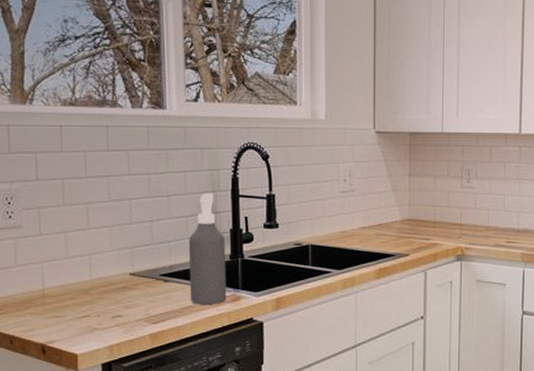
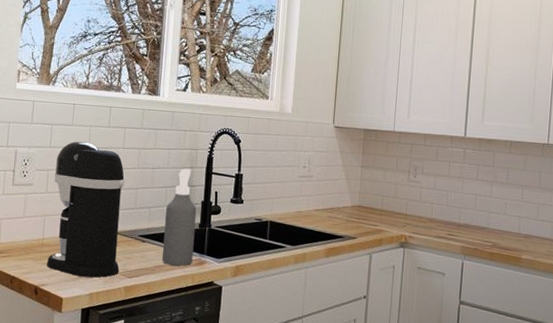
coffee maker: none [47,170,142,328] -> present [46,141,125,278]

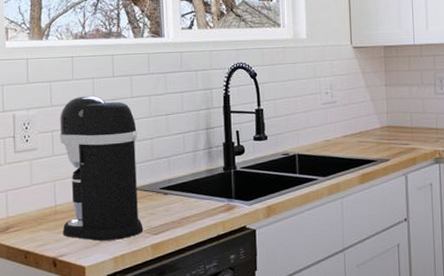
spray bottle: present [162,168,197,266] -> none [185,110,221,215]

